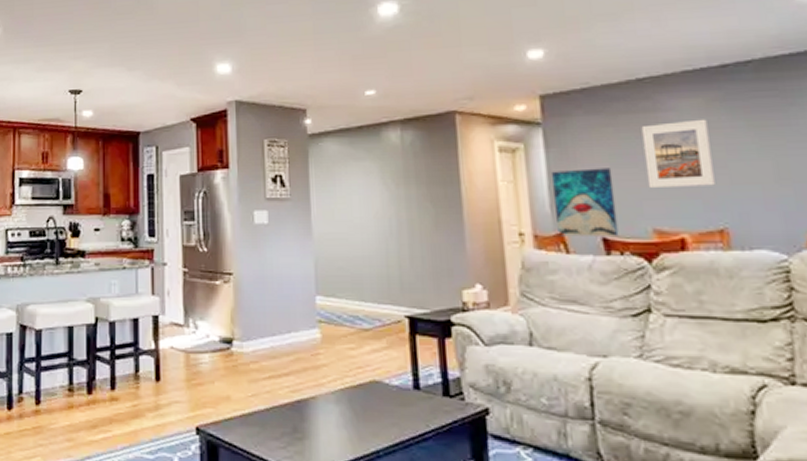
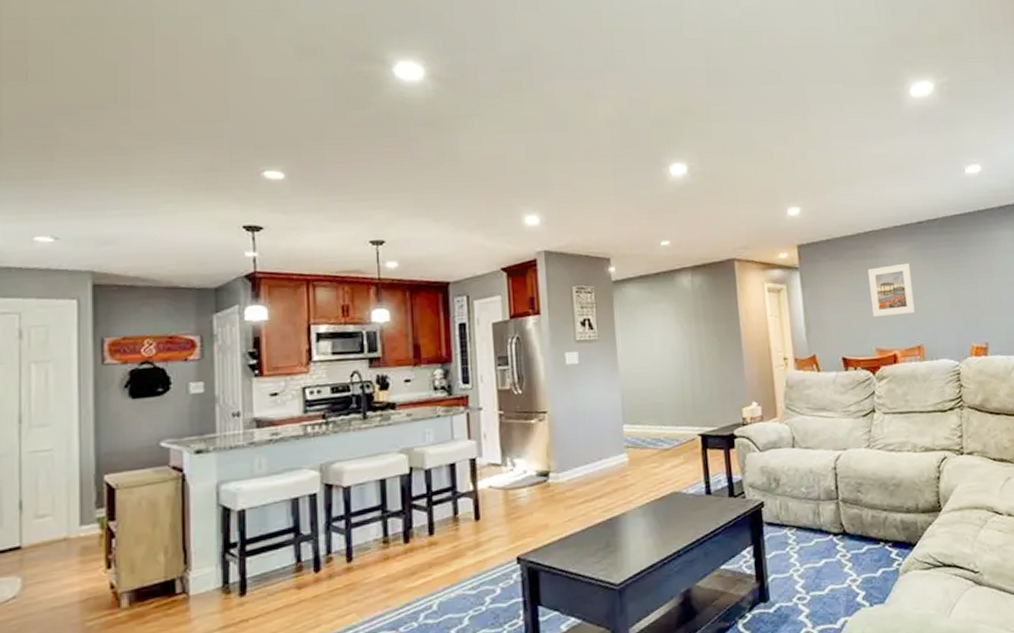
wall art: present [552,168,619,237] -> none [807,302,853,359]

